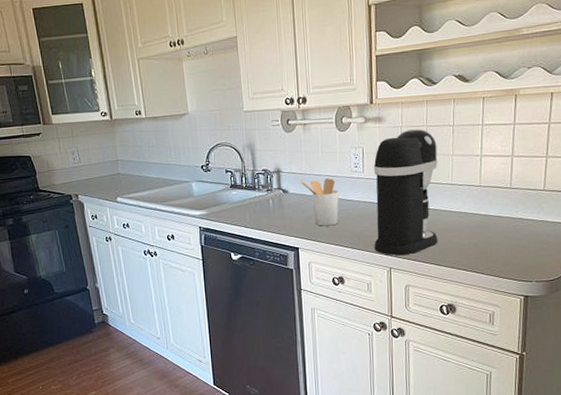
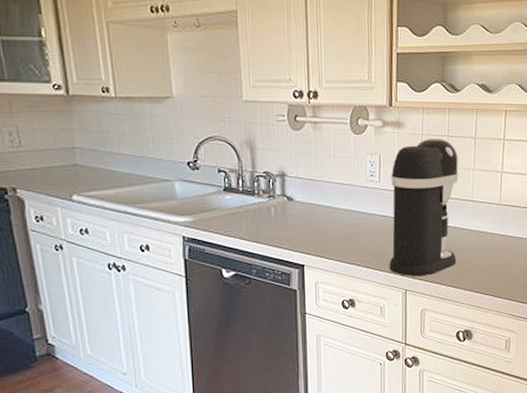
utensil holder: present [301,178,340,227] -> none [308,187,353,241]

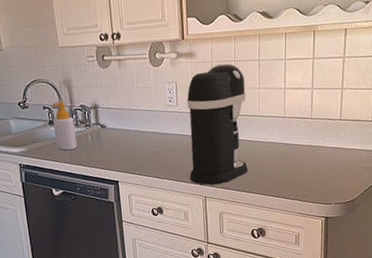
soap bottle: none [229,165,256,225] -> present [52,101,77,151]

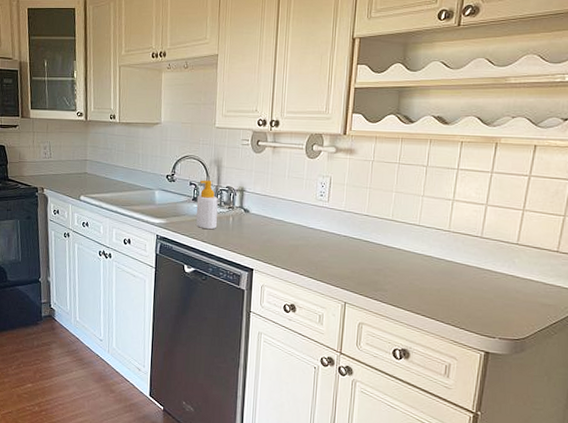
coffee maker: present [186,64,248,185] -> none [331,165,408,291]

